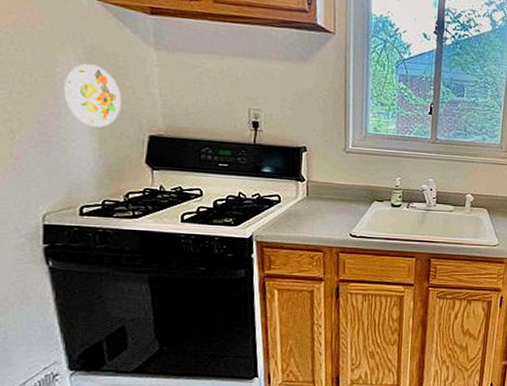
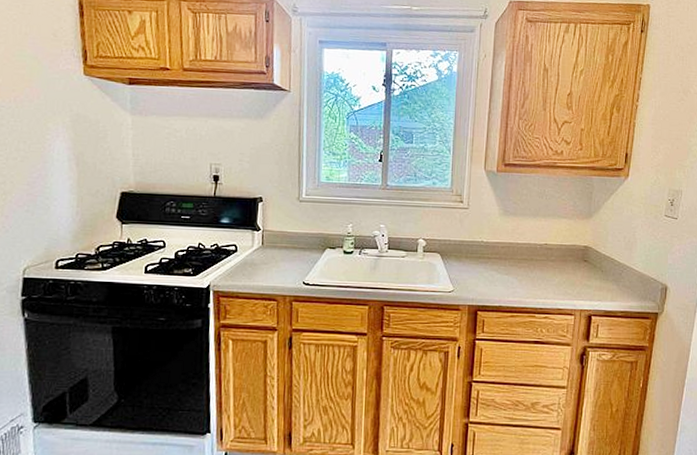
decorative plate: present [64,63,121,128] -> none [51,130,99,186]

